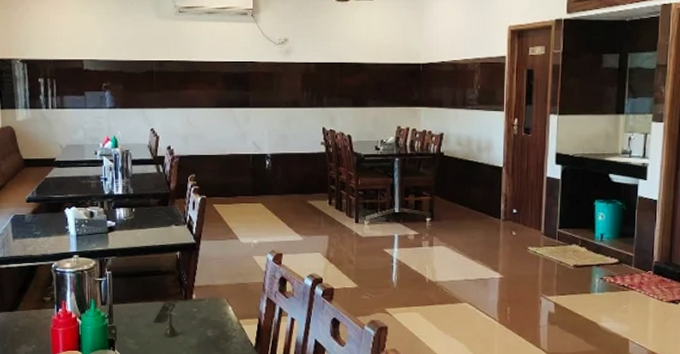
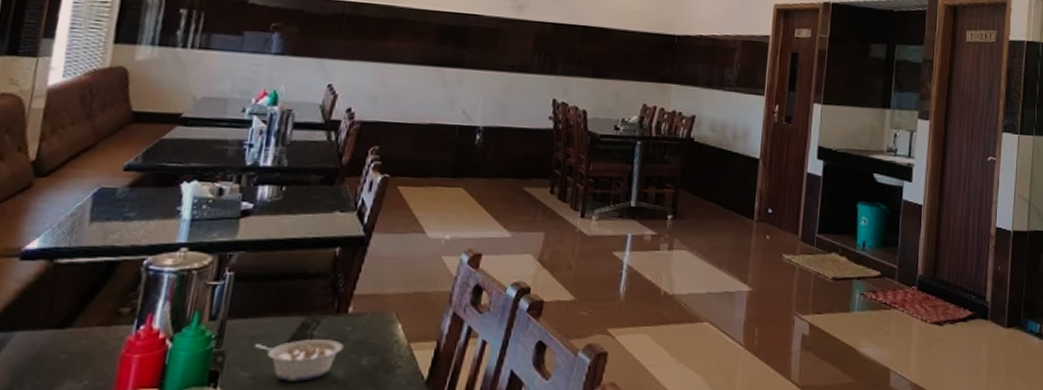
legume: none [134,318,193,347] -> present [255,339,344,382]

